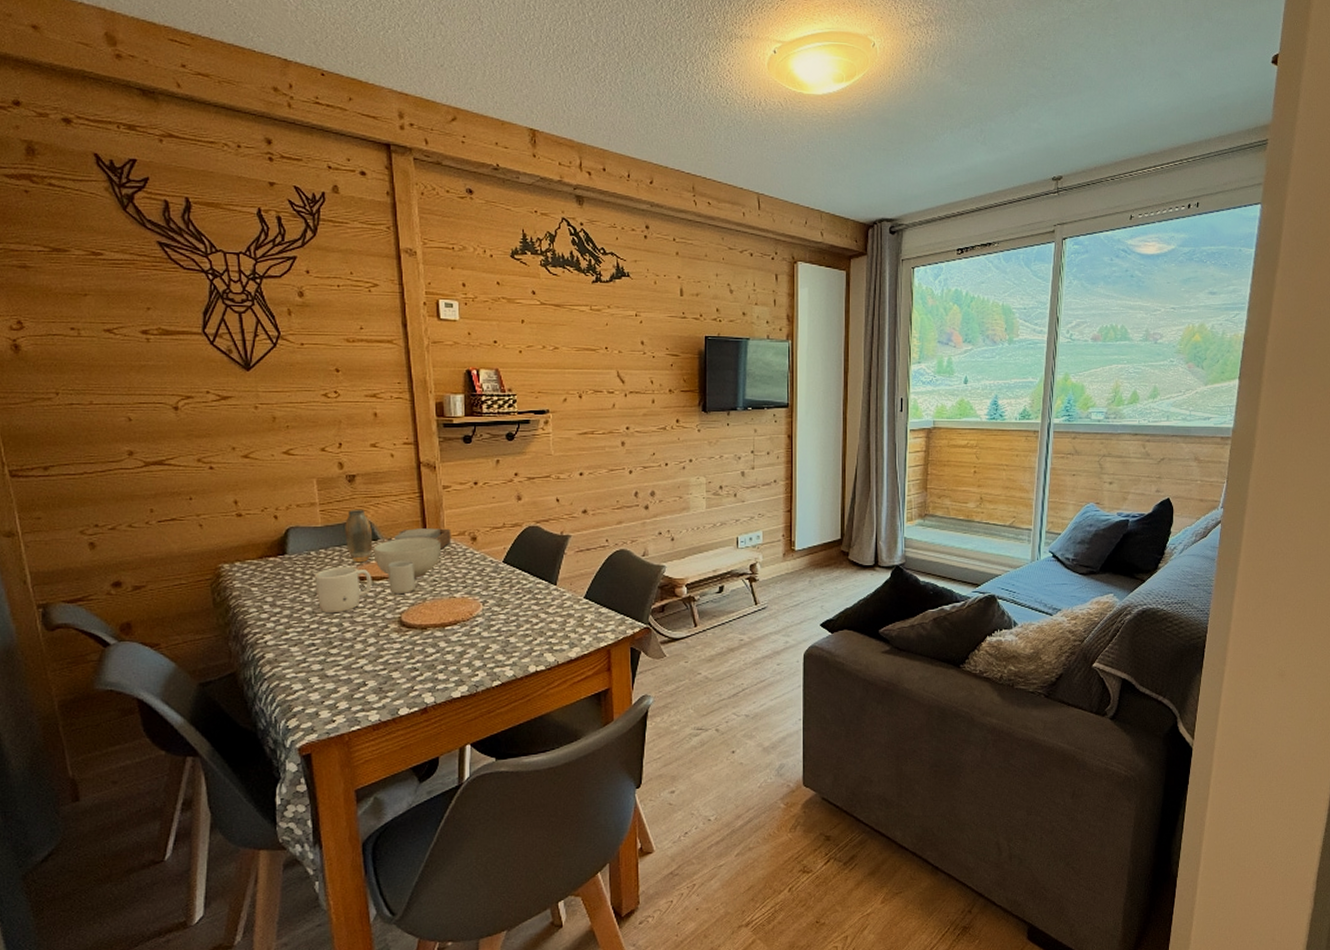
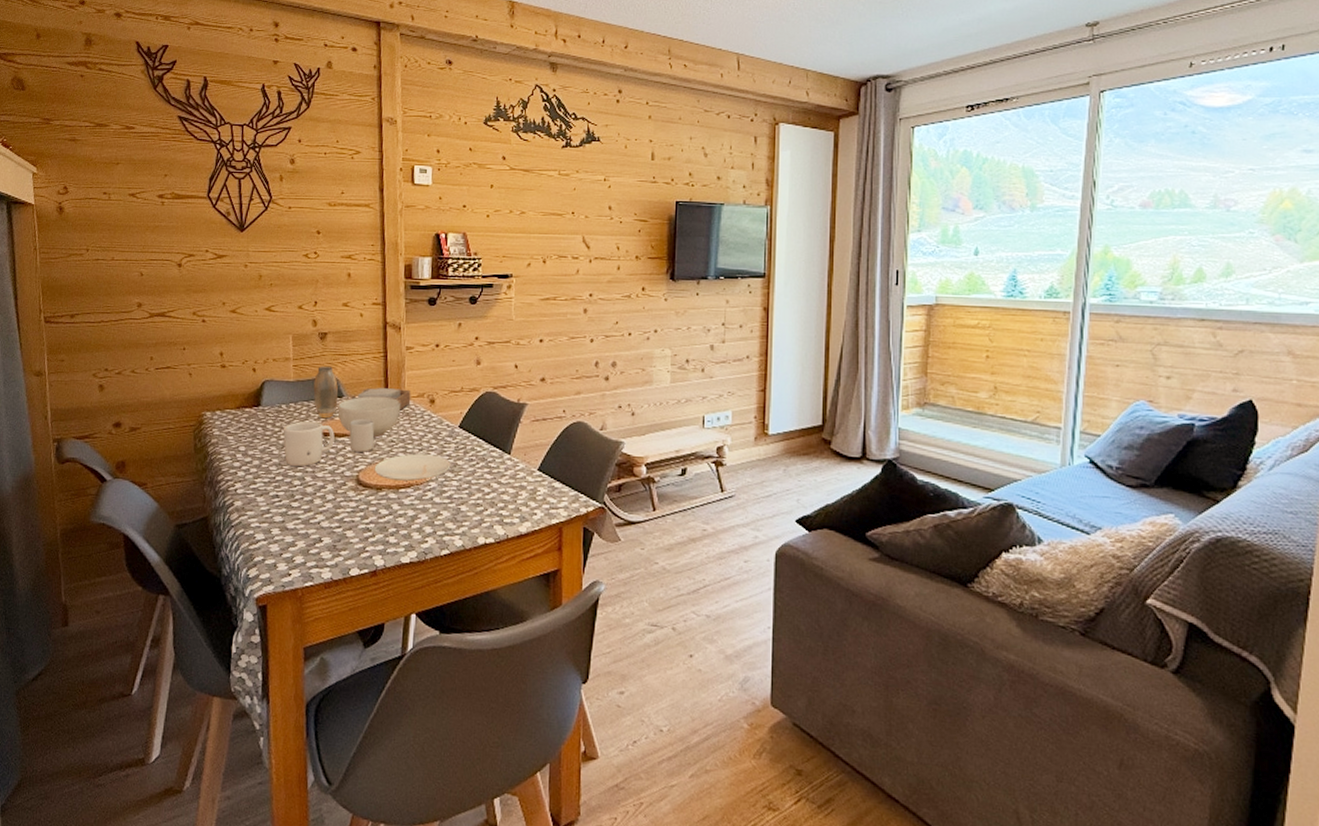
plate: none [417,591,497,619] -> present [374,453,451,481]

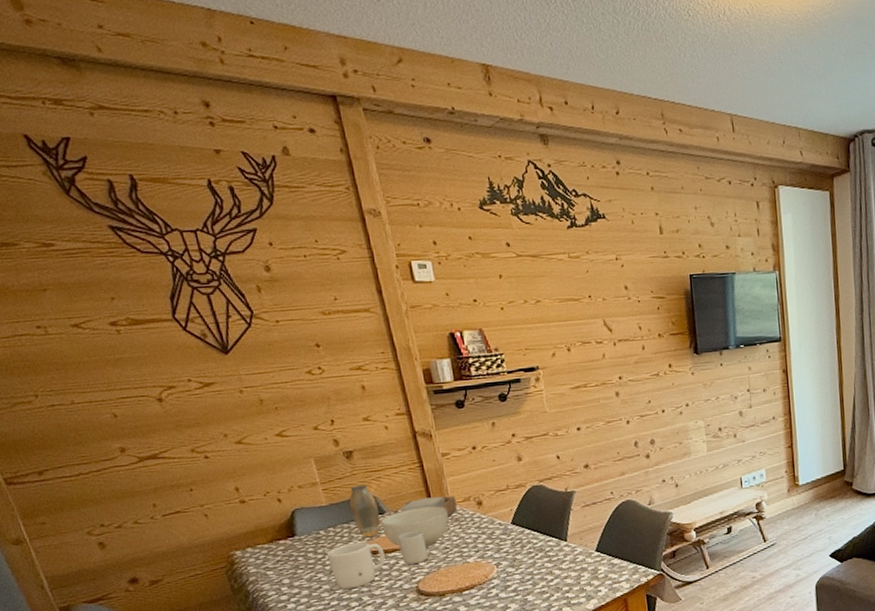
plate: present [374,453,451,481] -> none [432,554,510,585]

